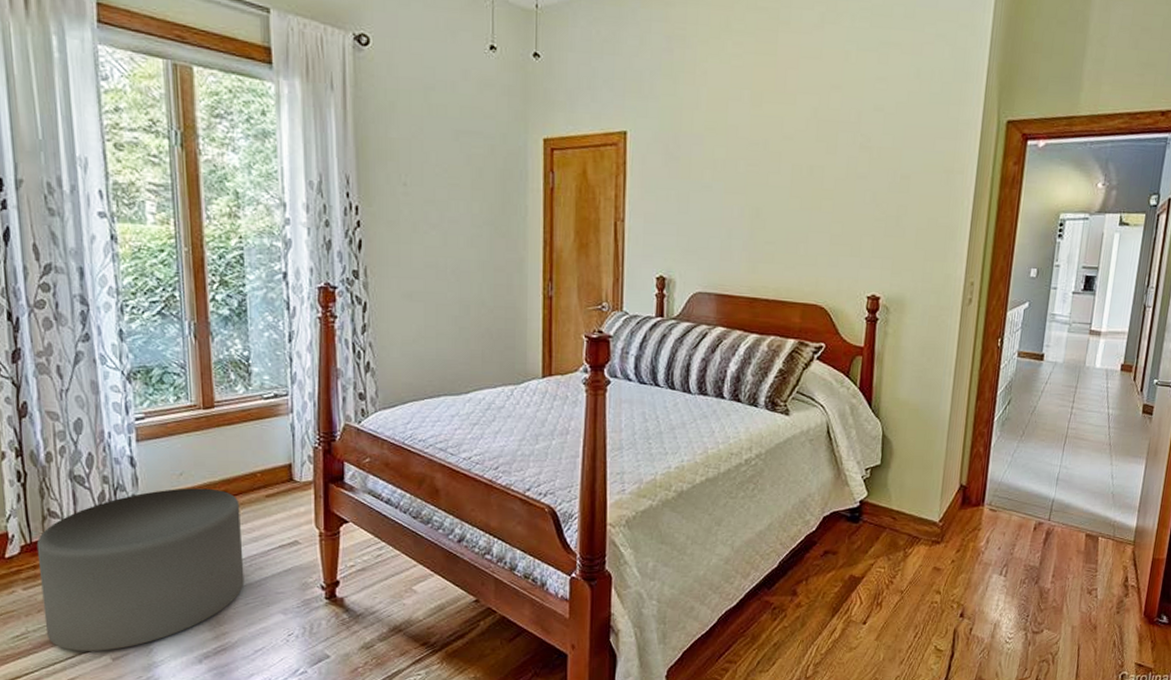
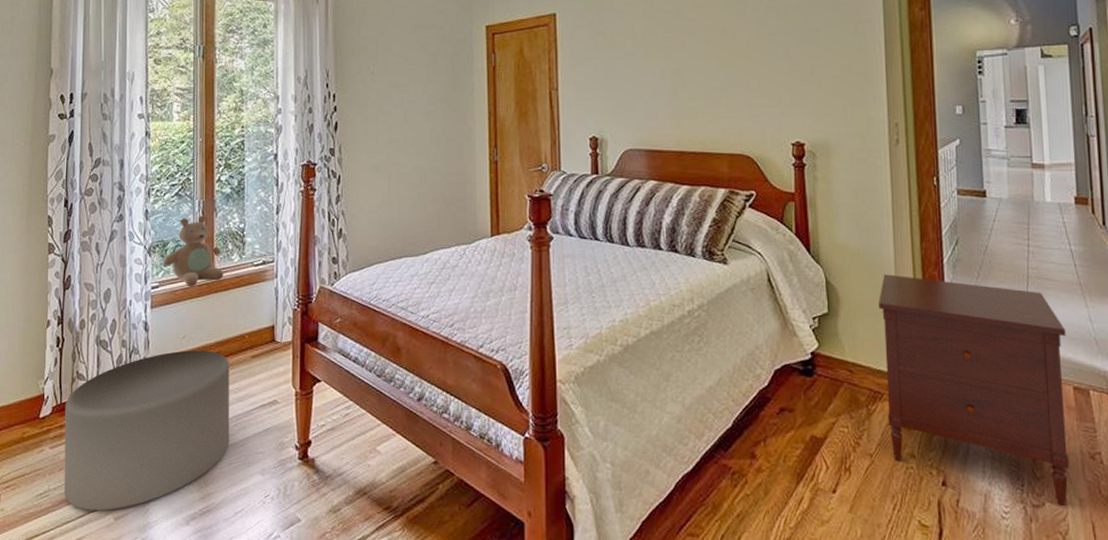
teddy bear: none [147,339,227,420] -> present [163,215,224,287]
dresser: none [921,430,1090,632] -> present [877,274,1070,506]

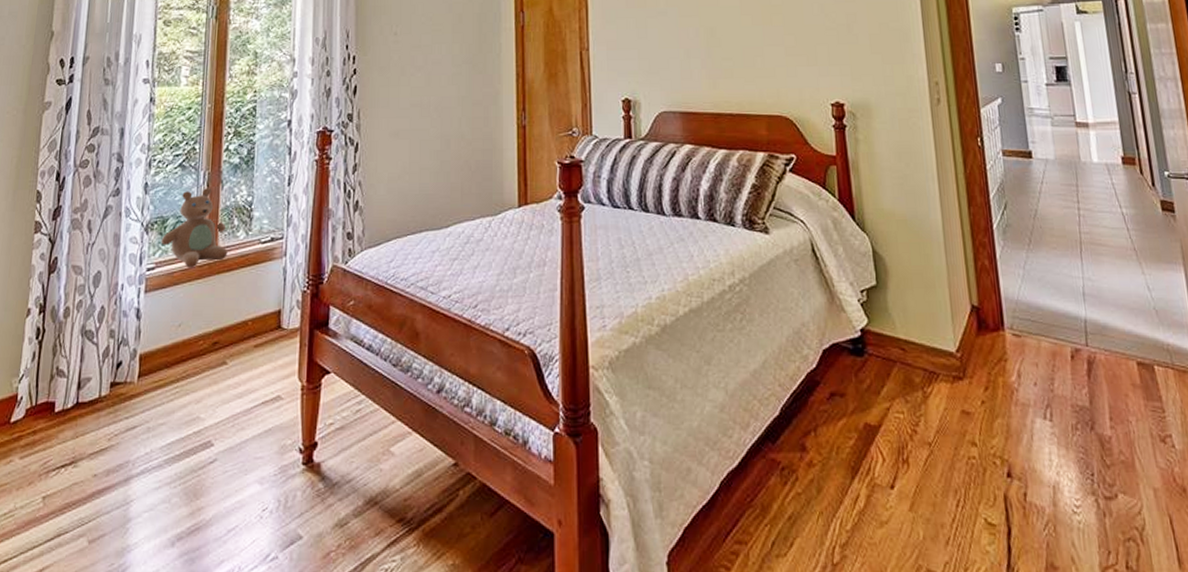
pouf: present [63,350,230,511] -> none [32,339,229,532]
dresser: present [877,274,1070,506] -> none [928,242,1141,497]

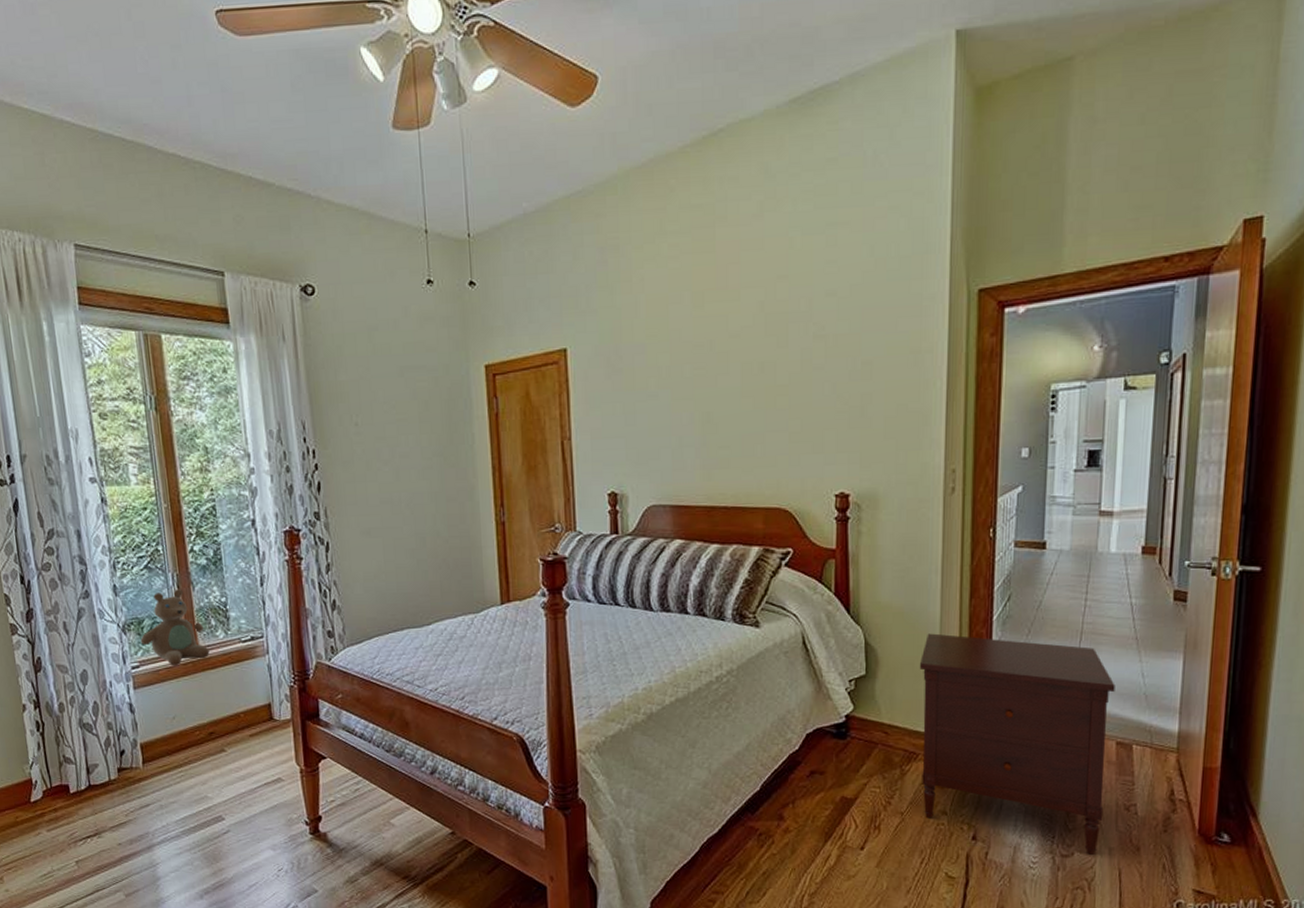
dresser: none [928,242,1141,497] -> present [919,633,1115,855]

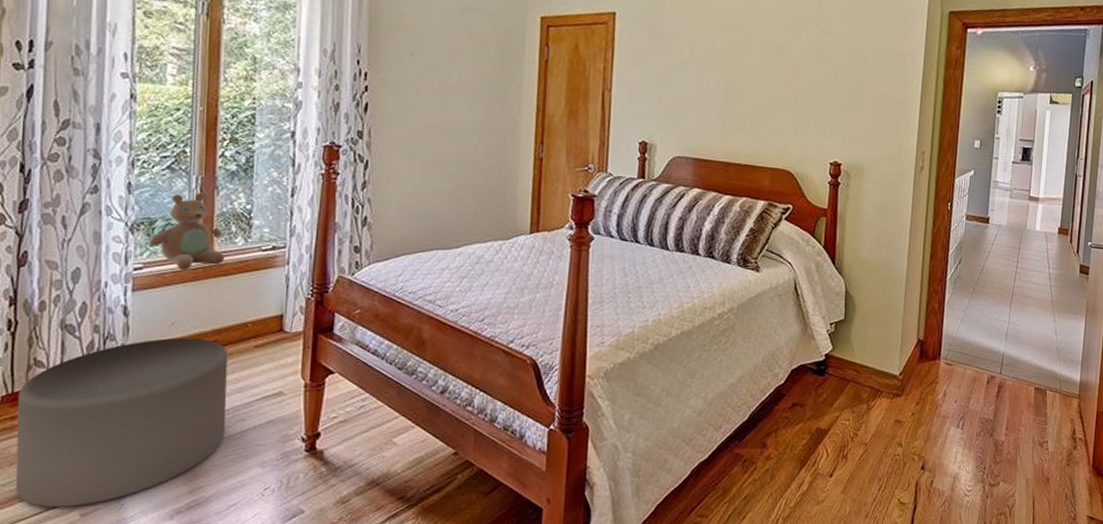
pouf: none [56,730,236,888] -> present [15,337,228,507]
dresser: present [919,633,1115,855] -> none [883,287,1036,484]

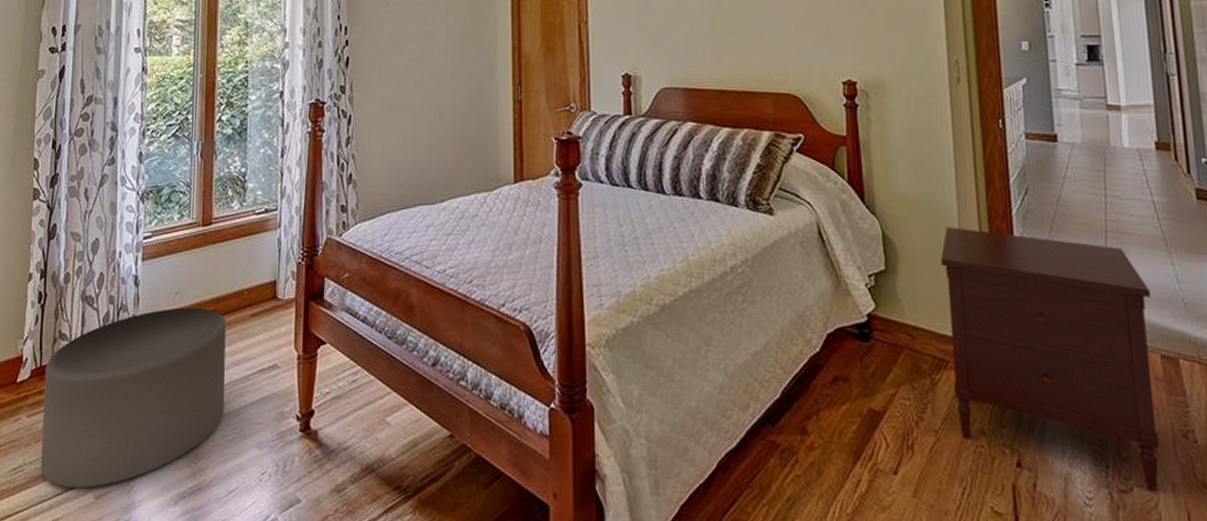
teddy bear: present [149,193,225,271] -> none [156,158,223,238]
dresser: none [883,287,1036,484] -> present [940,227,1160,491]

